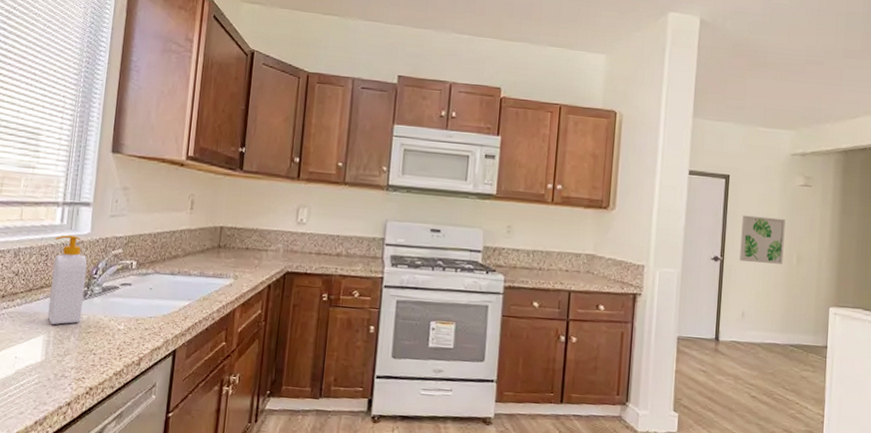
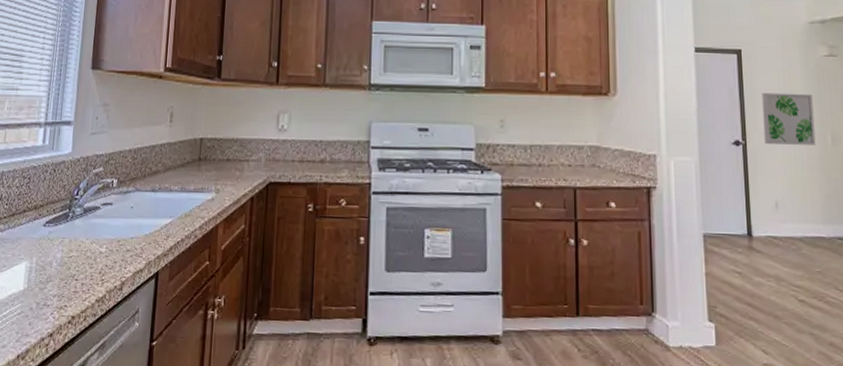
soap bottle: present [47,235,87,325] -> none [29,156,69,251]

